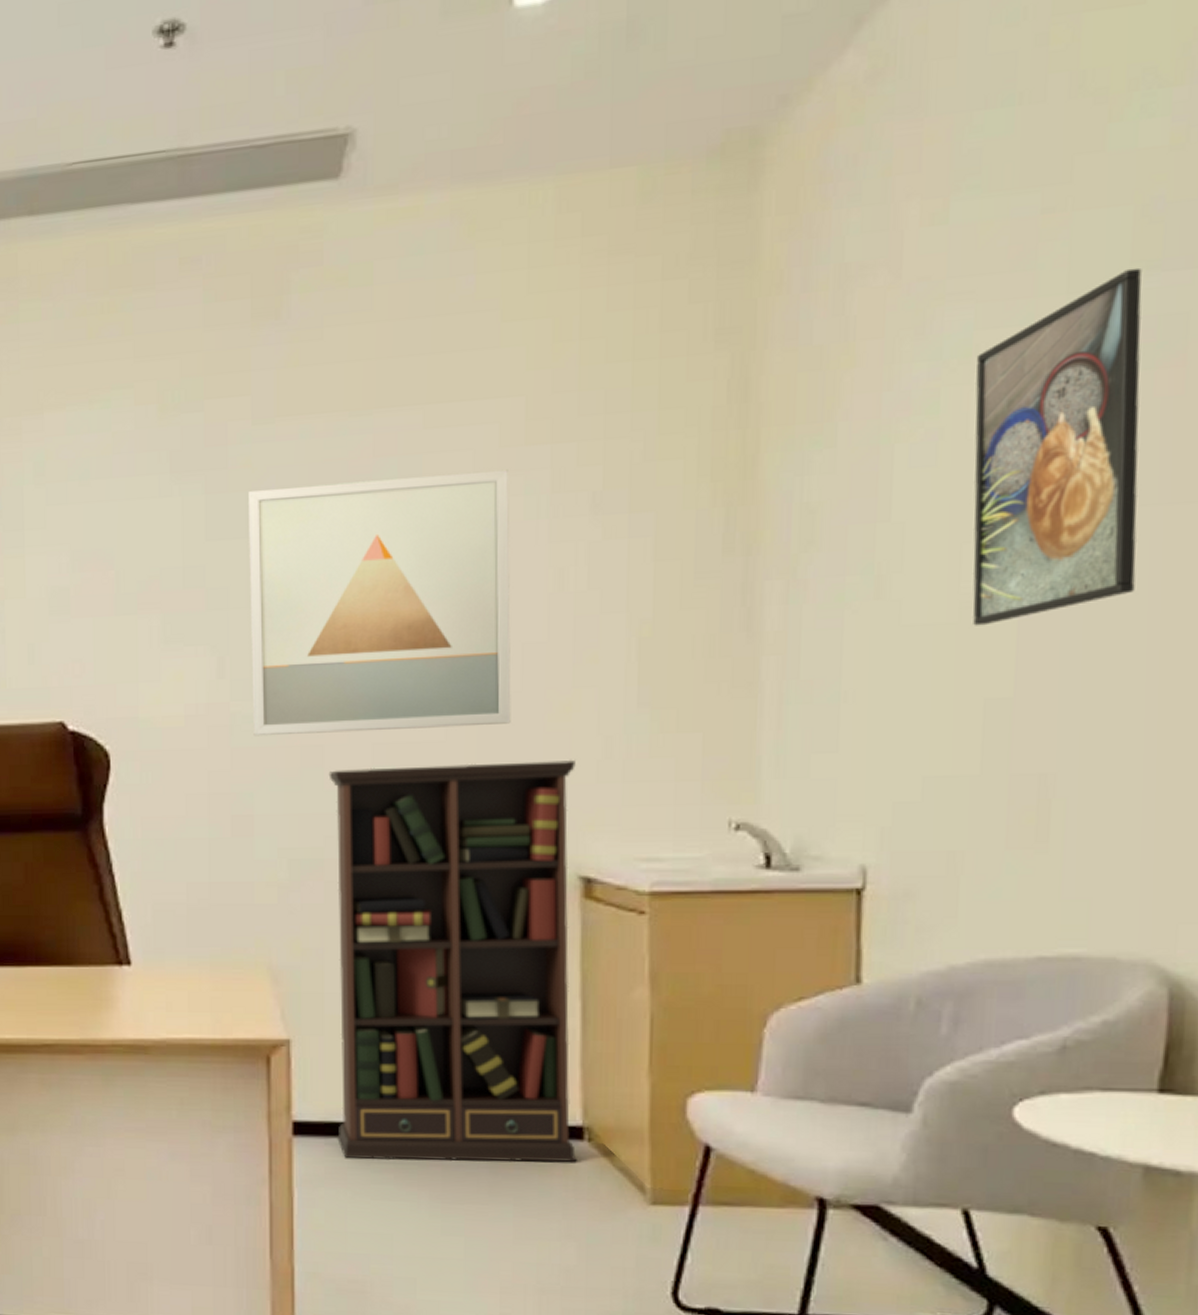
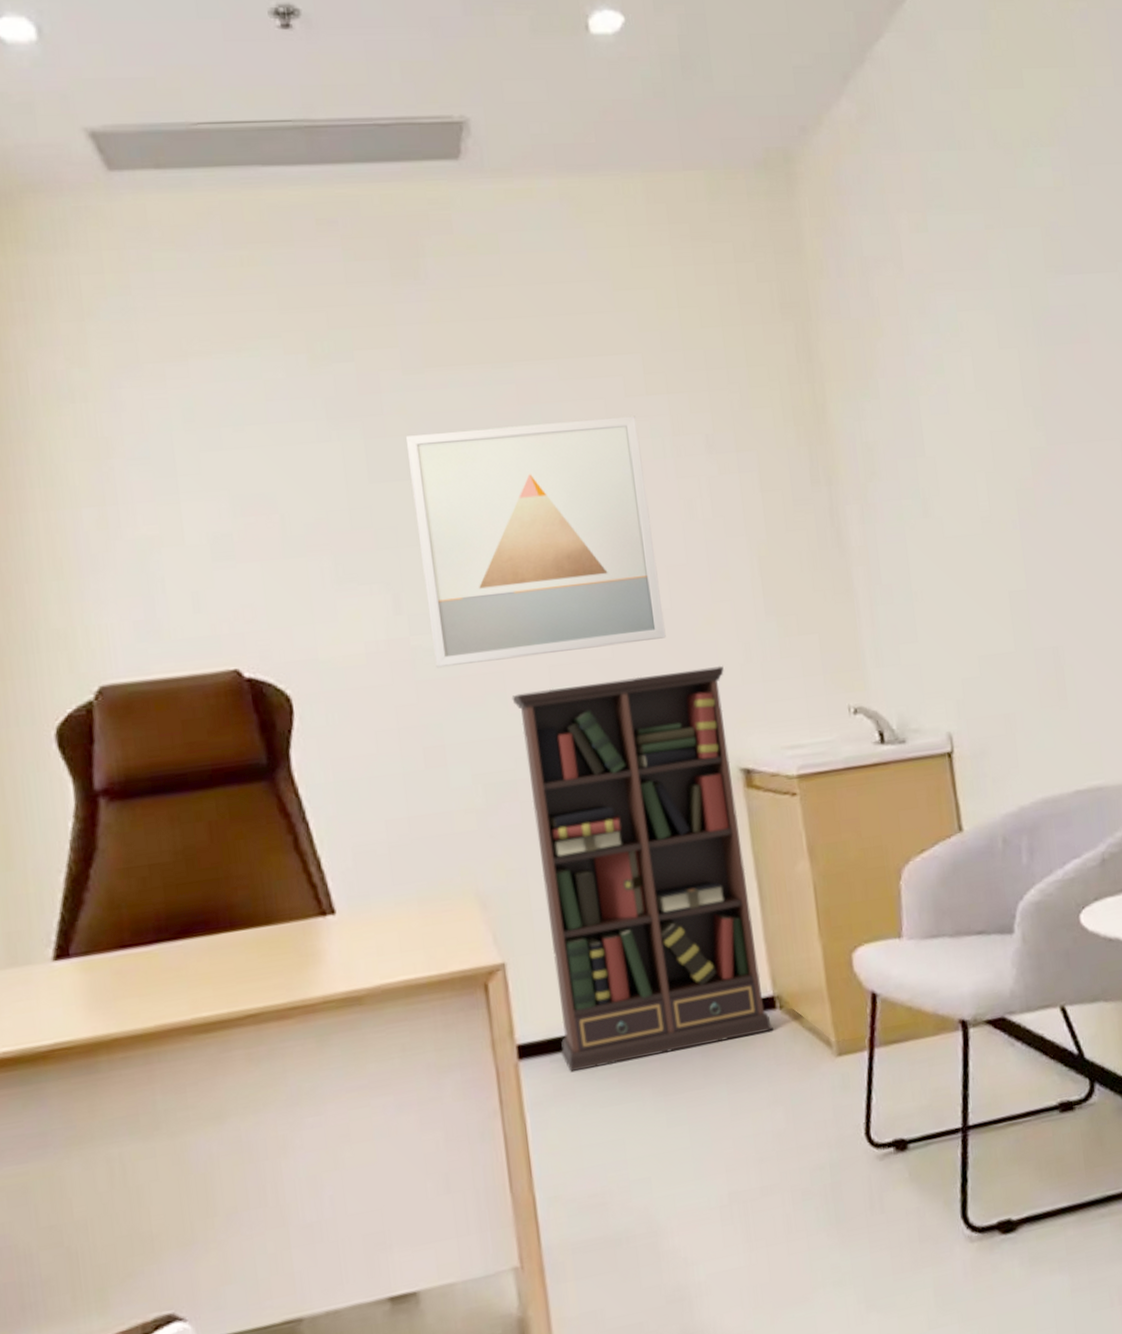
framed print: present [973,267,1142,626] -> none [961,271,1088,536]

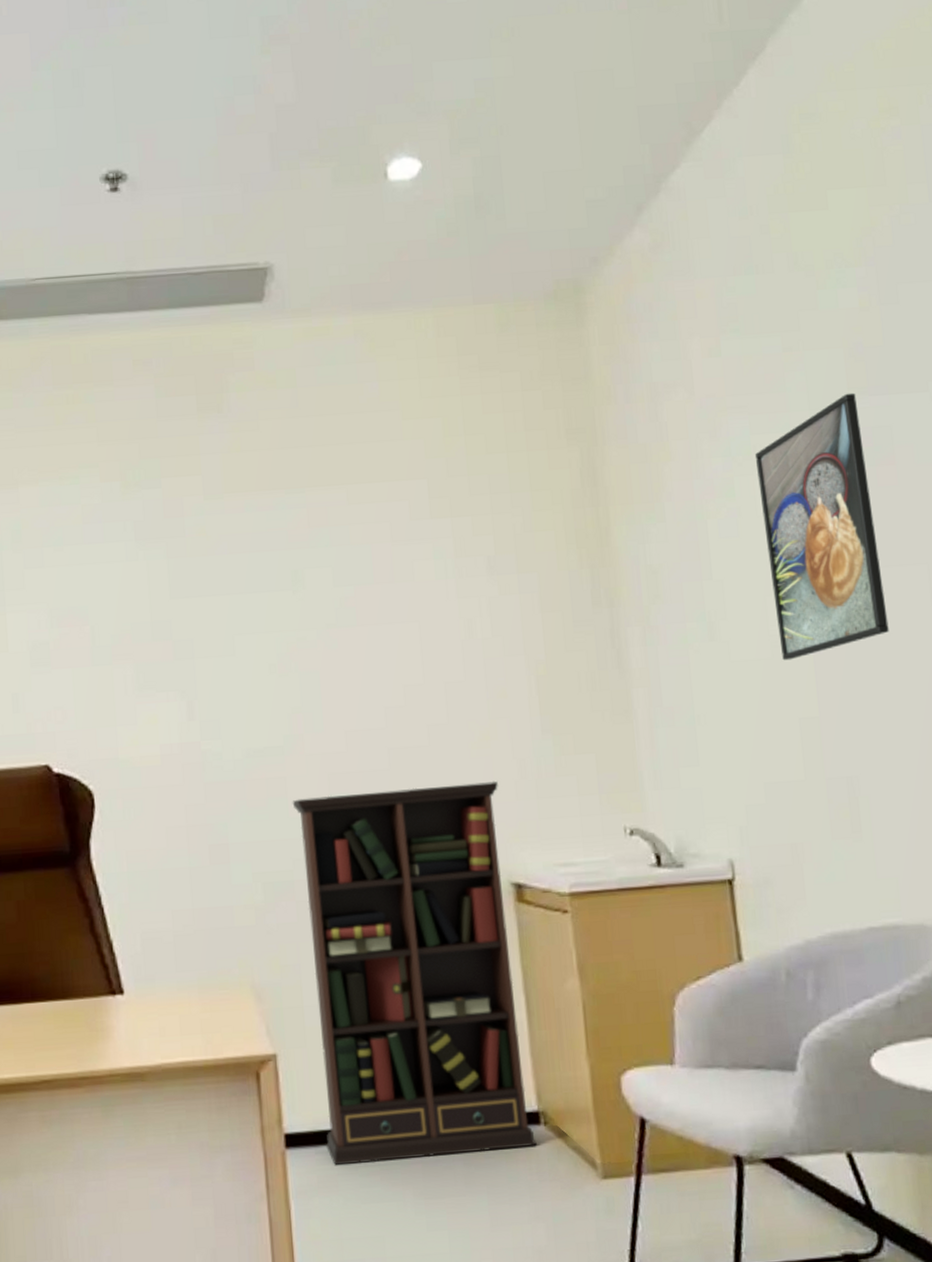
wall art: present [405,416,666,668] -> none [204,538,442,772]
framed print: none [961,271,1088,536] -> present [754,392,889,661]

